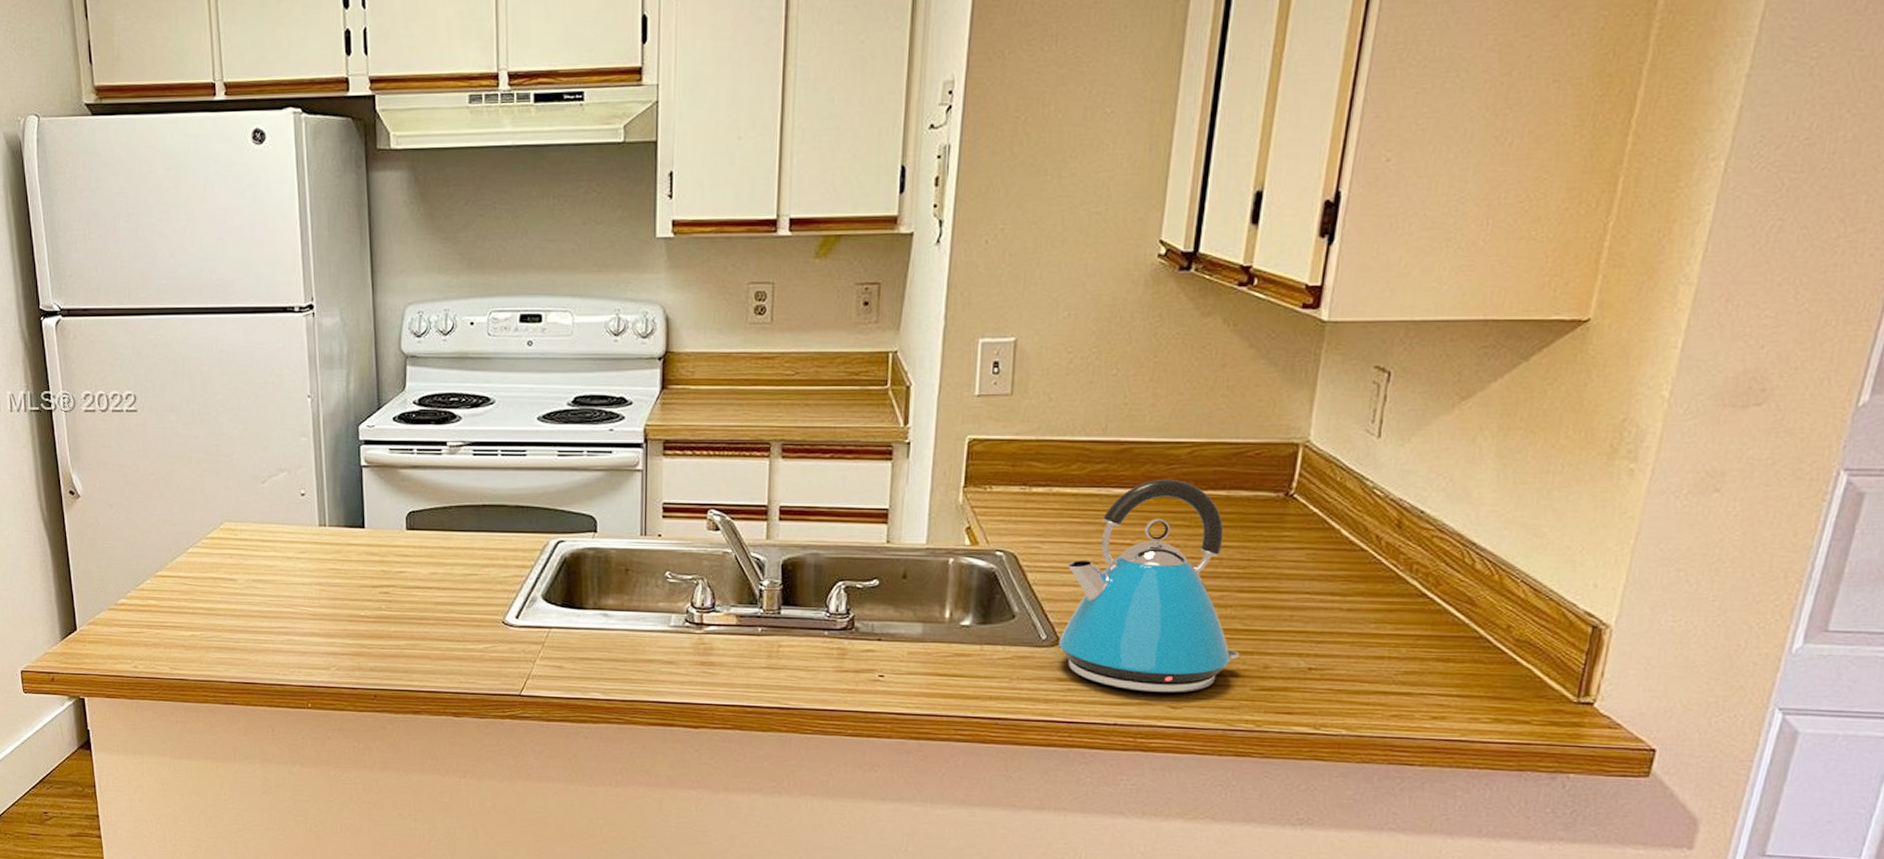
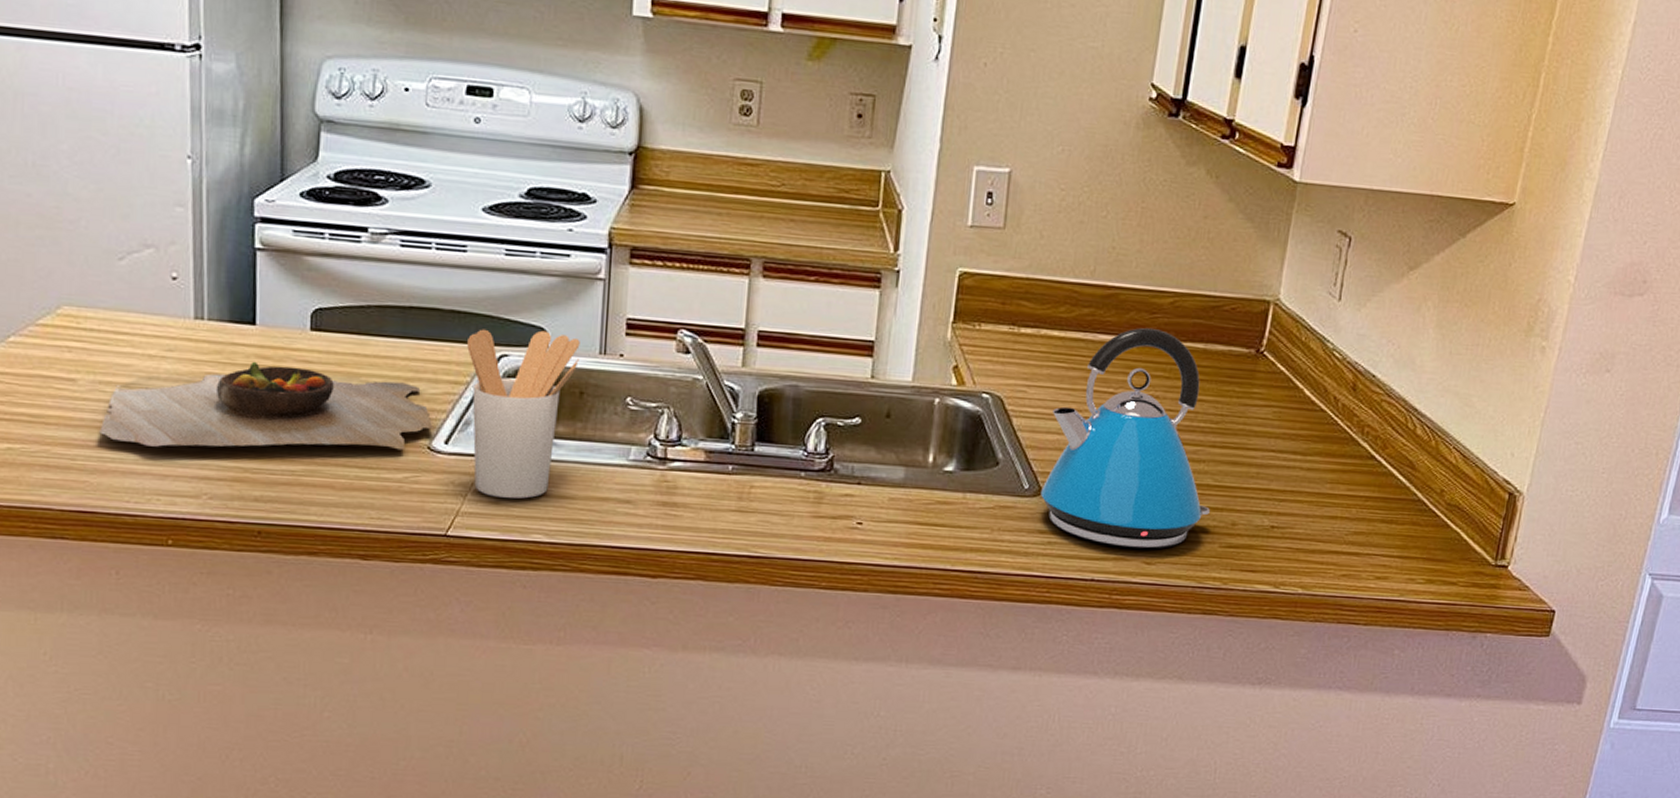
cutting board: none [255,557,506,630] -> present [99,361,433,451]
utensil holder: none [530,518,624,663] -> present [467,329,580,499]

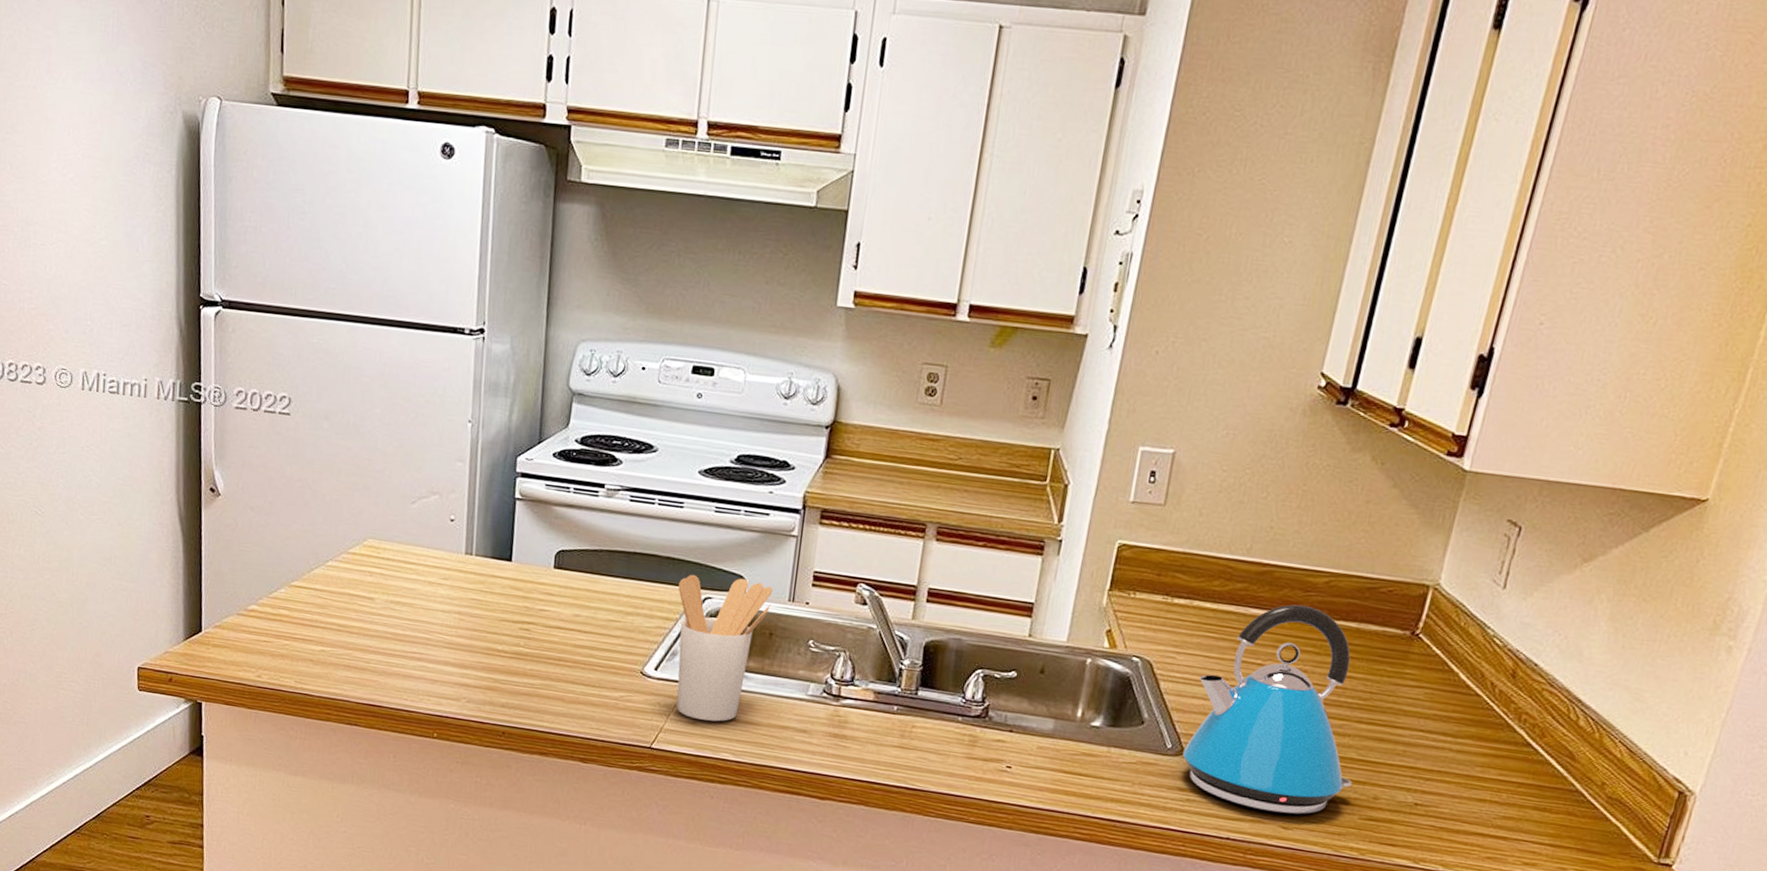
cutting board: present [99,361,433,451] -> none [388,591,647,673]

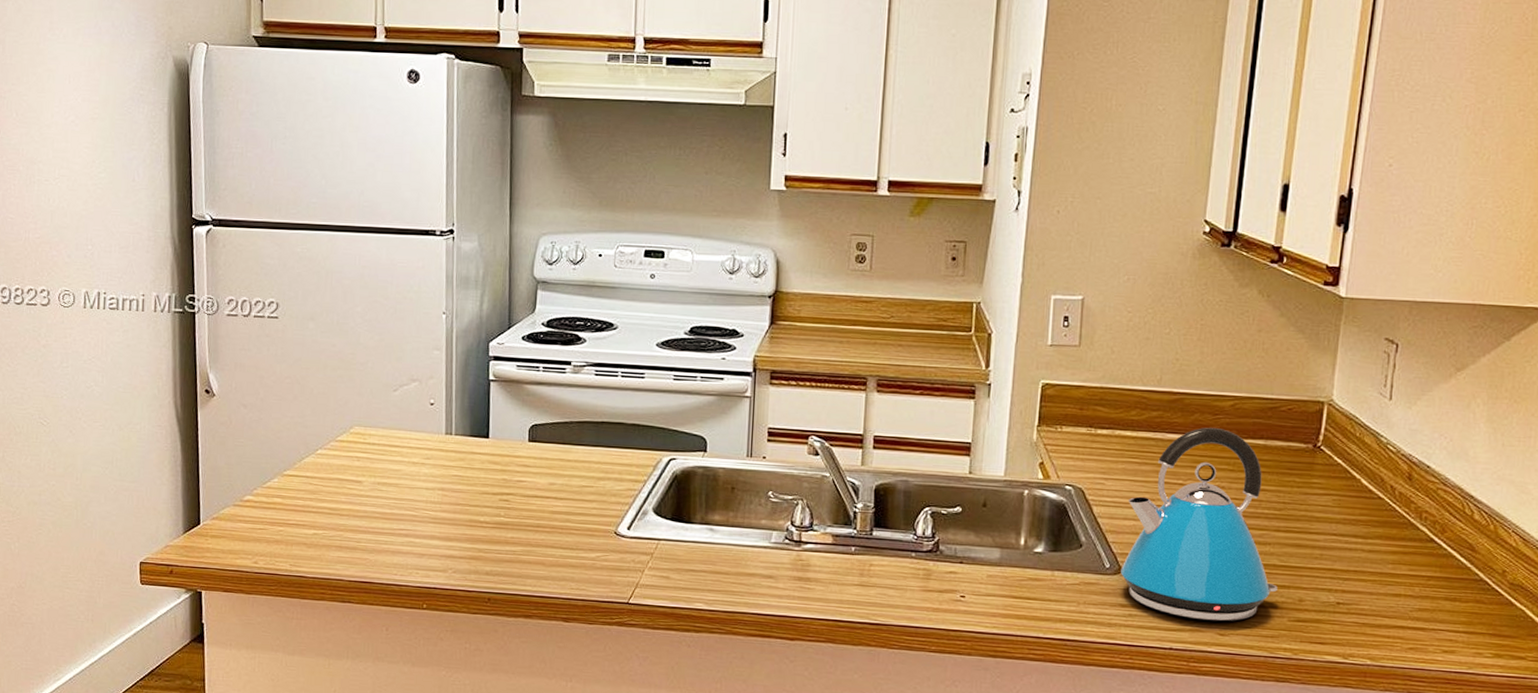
utensil holder: present [676,574,773,722] -> none [645,438,732,574]

